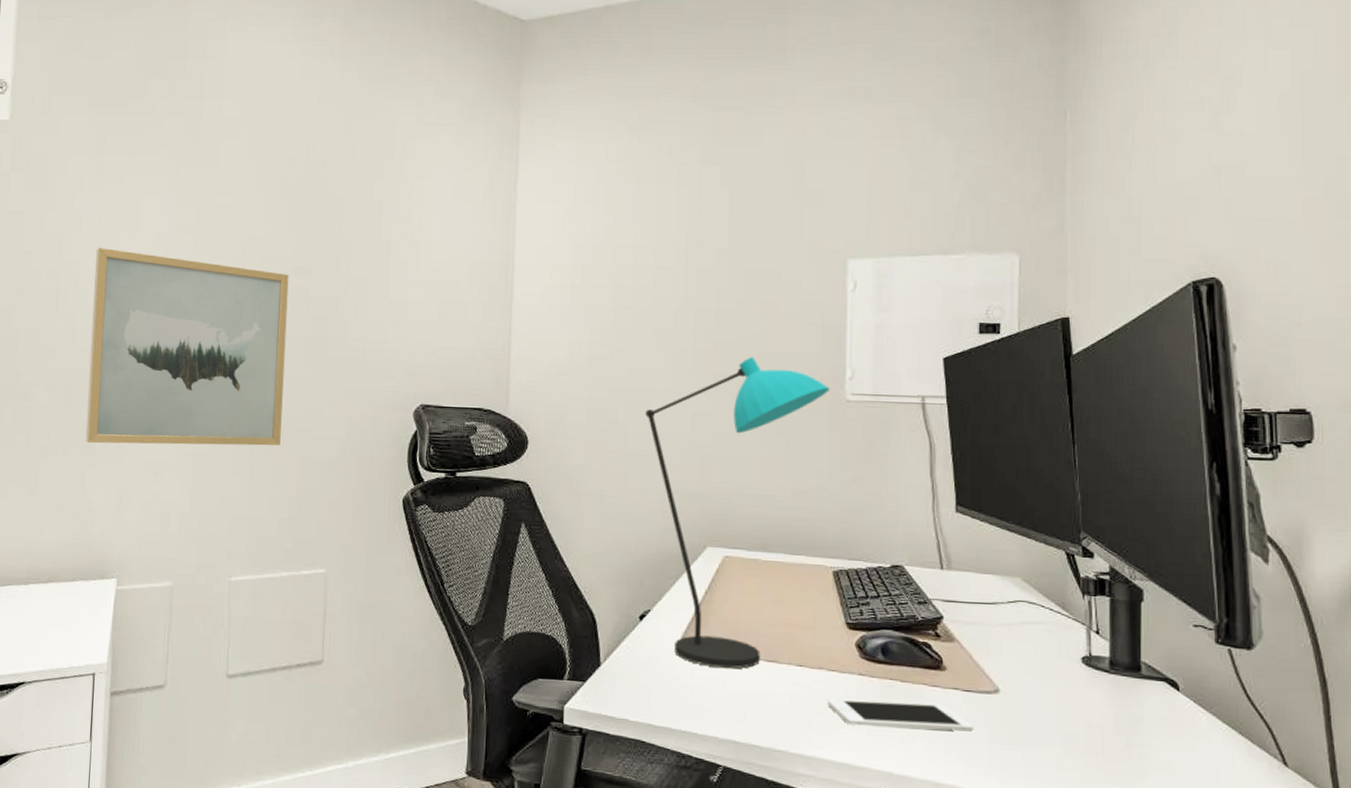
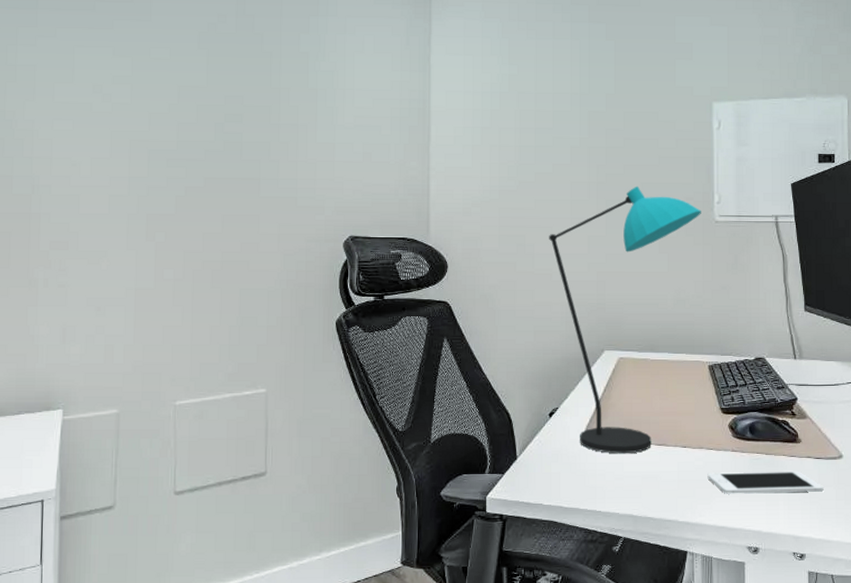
wall art: present [85,248,289,446] -> none [26,98,223,283]

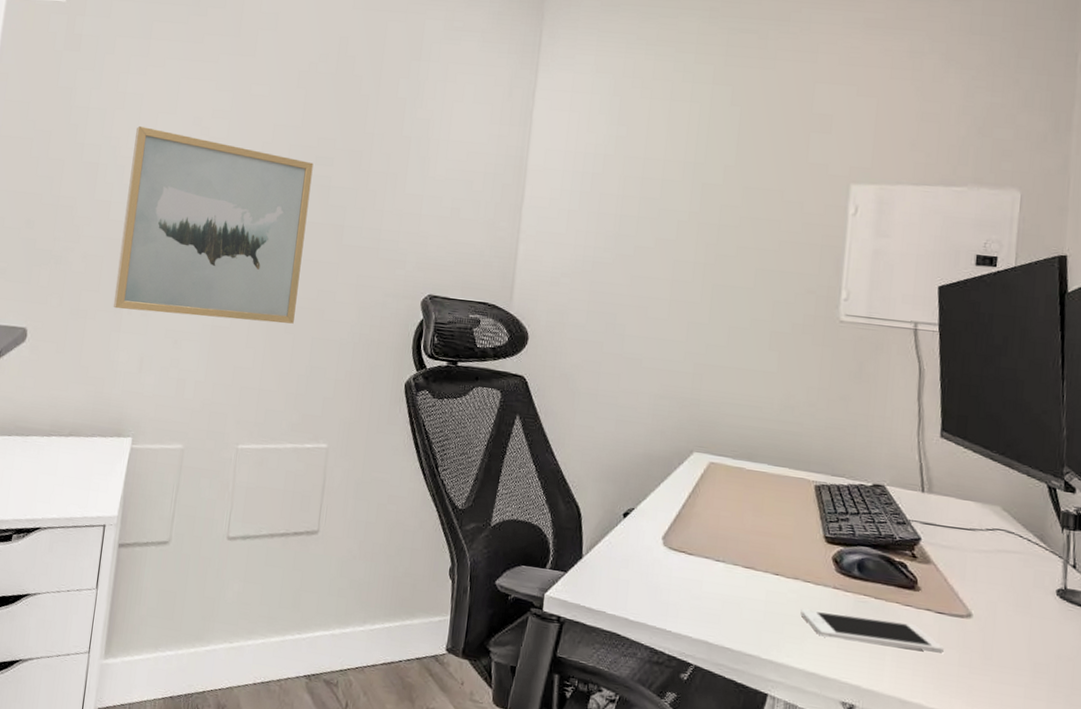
wall art: none [26,98,223,283] -> present [113,126,314,324]
desk lamp: present [549,186,701,454] -> none [643,271,824,573]

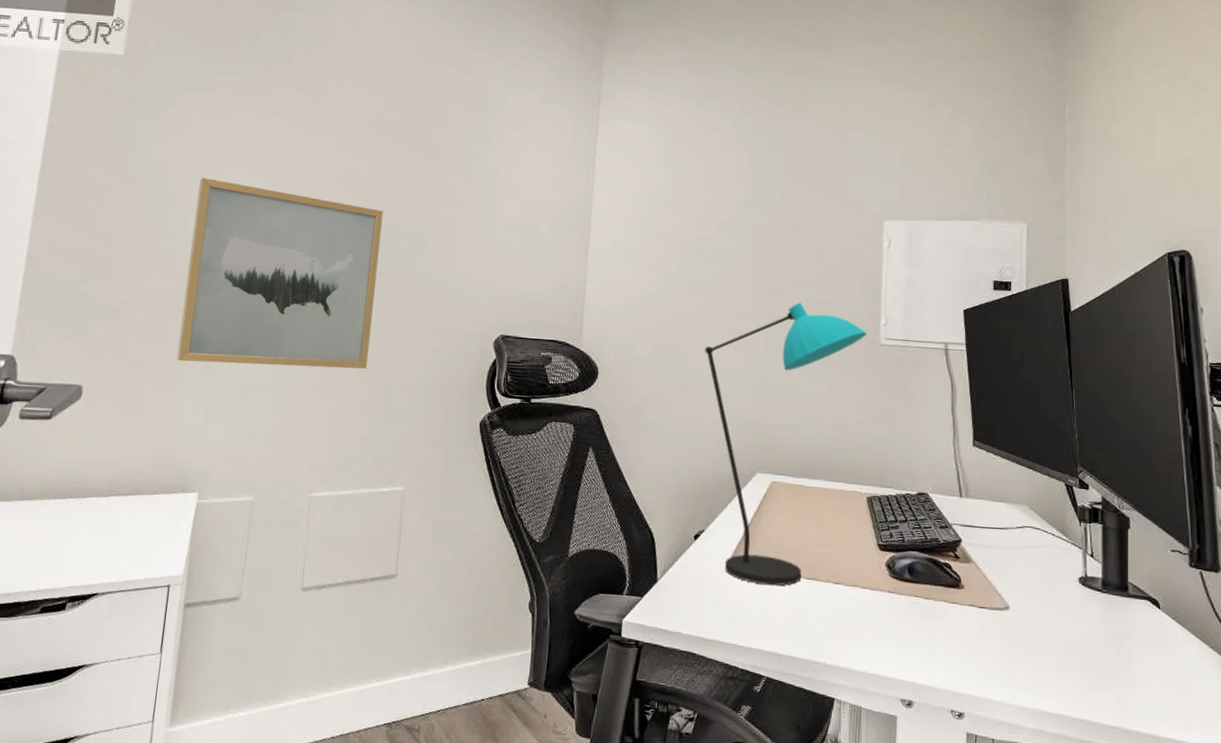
desk lamp: none [643,271,824,573] -> present [705,302,867,586]
cell phone: present [800,608,944,653] -> none [860,614,987,645]

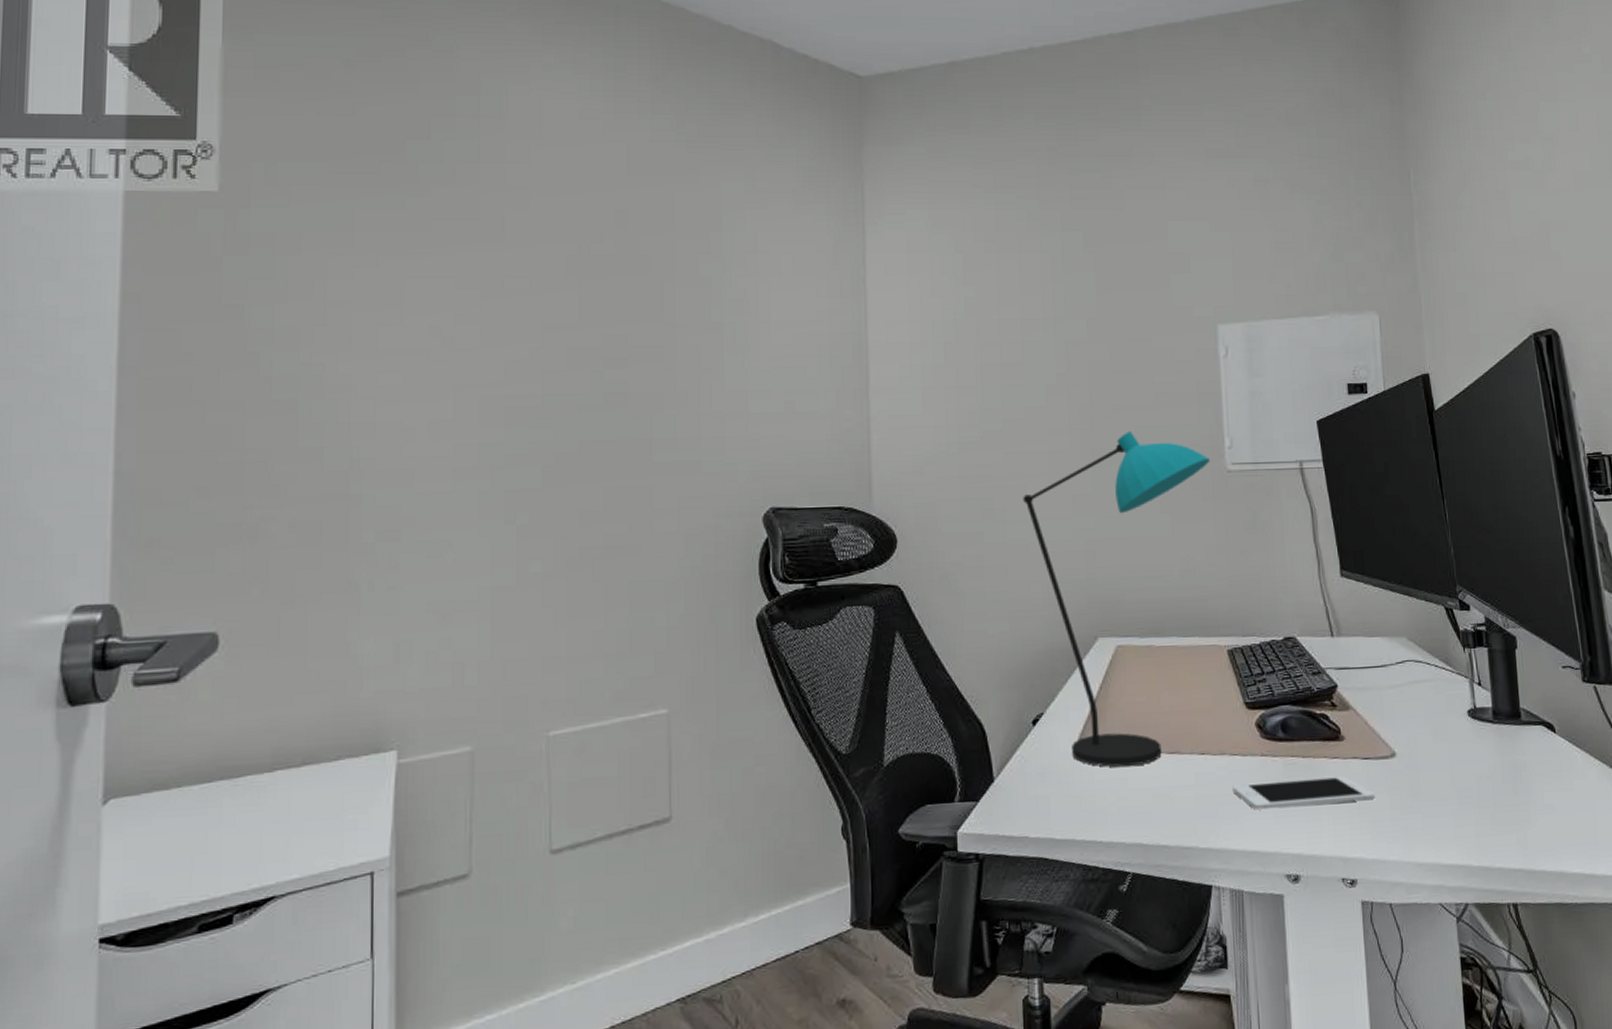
wall art: present [176,178,384,369] -> none [345,345,603,586]
cell phone: none [860,614,987,645] -> present [1232,775,1375,810]

